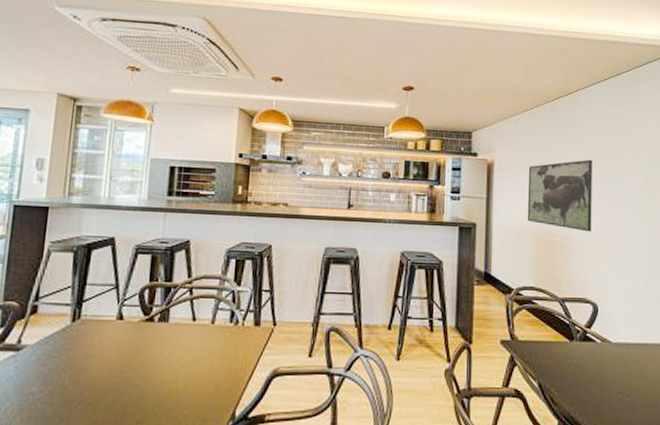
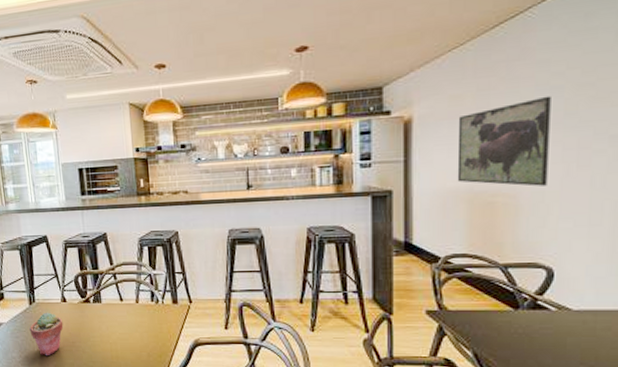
potted succulent: none [64,332,114,390] -> present [29,312,64,355]

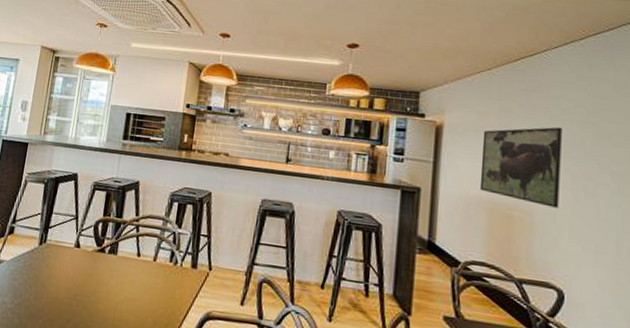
potted succulent: present [29,312,64,355] -> none [31,256,71,306]

